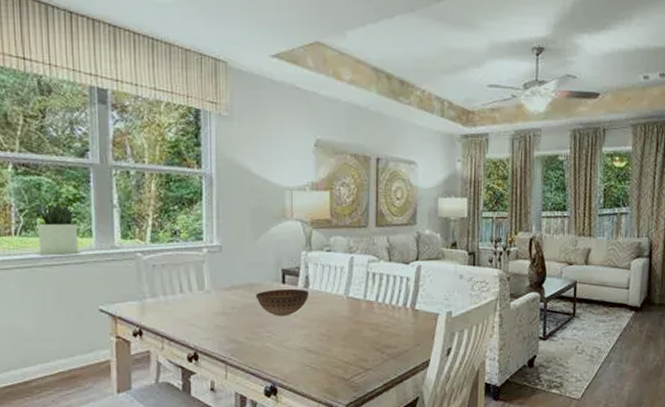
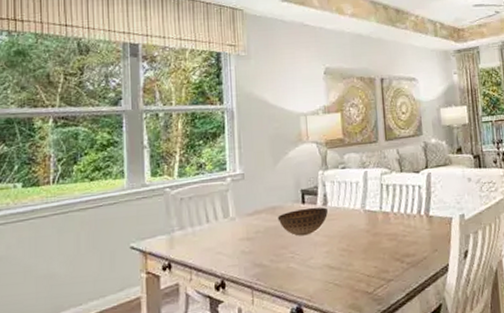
planter: present [34,202,82,256] -> none [71,148,115,201]

